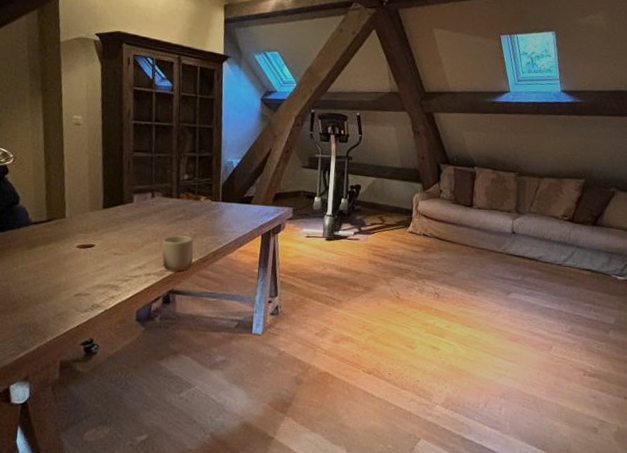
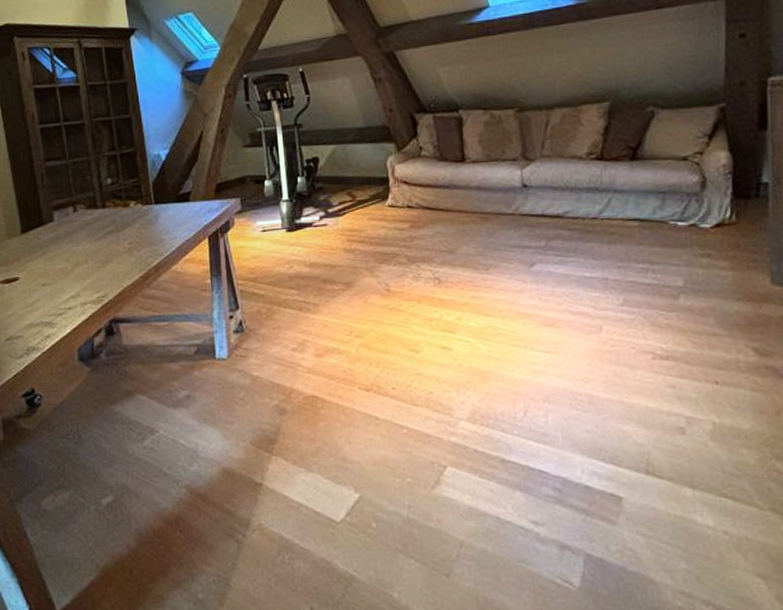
mug: present [162,235,194,272] -> none [93,251,133,296]

